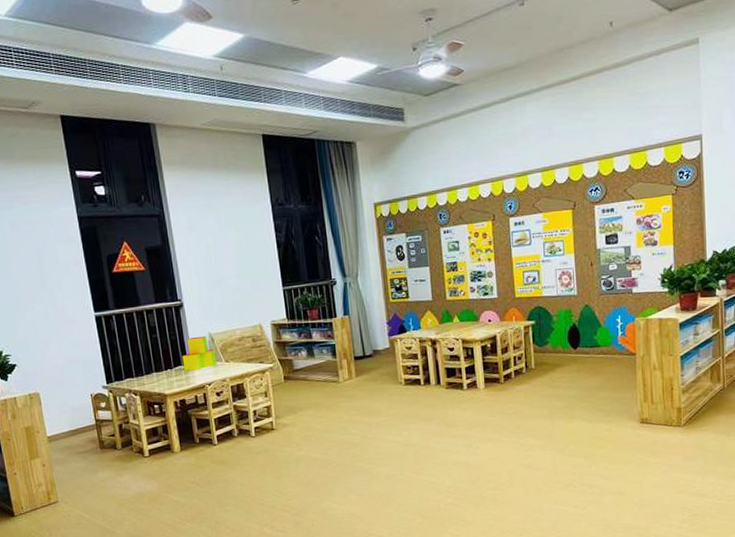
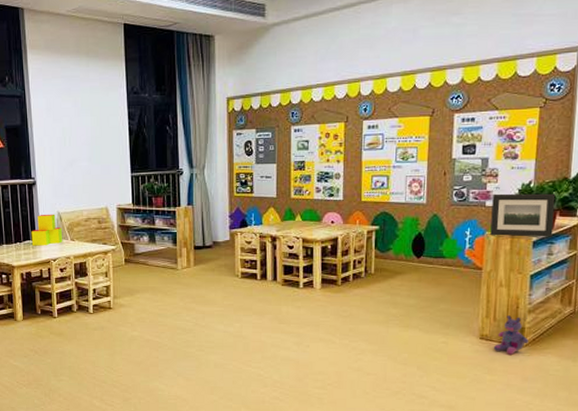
picture frame: none [638,276,696,322] -> present [490,193,556,237]
toy: none [653,397,685,436] -> present [493,315,528,355]

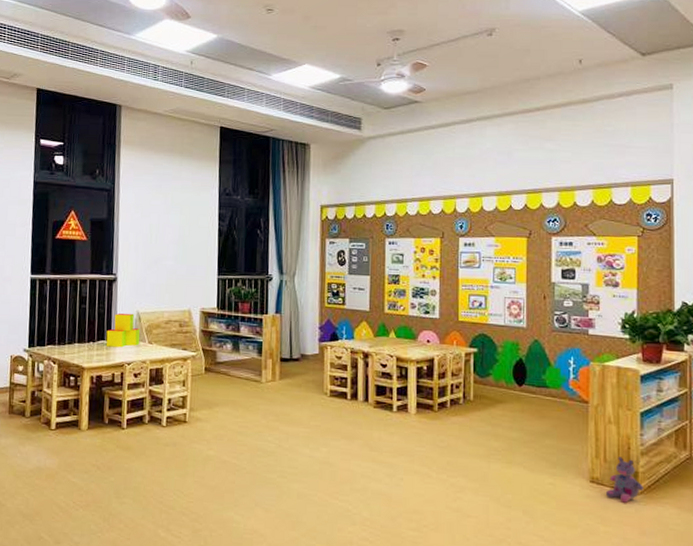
picture frame: present [490,193,556,237] -> none [595,322,661,372]

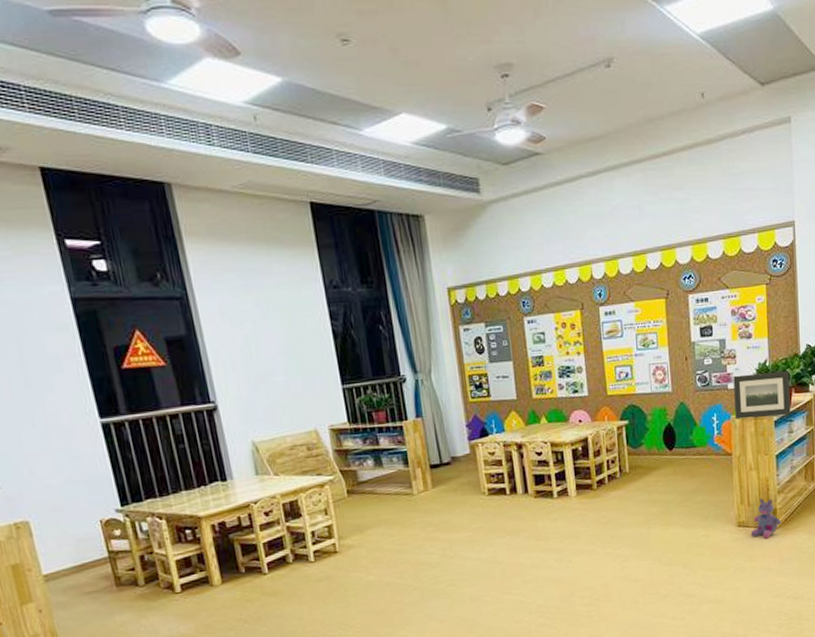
toy blocks: present [105,313,141,348] -> none [218,444,264,488]
picture frame: none [595,322,661,372] -> present [733,371,791,419]

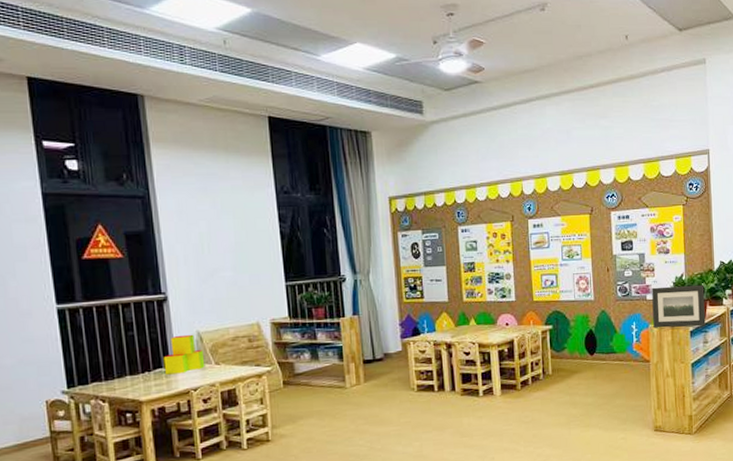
toy blocks: none [218,444,264,488] -> present [163,334,205,375]
toy: present [750,498,781,539] -> none [667,405,696,444]

